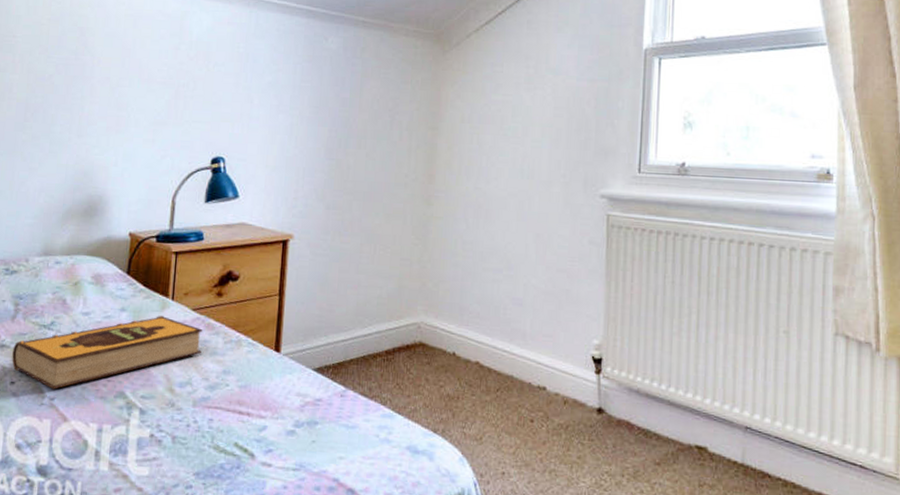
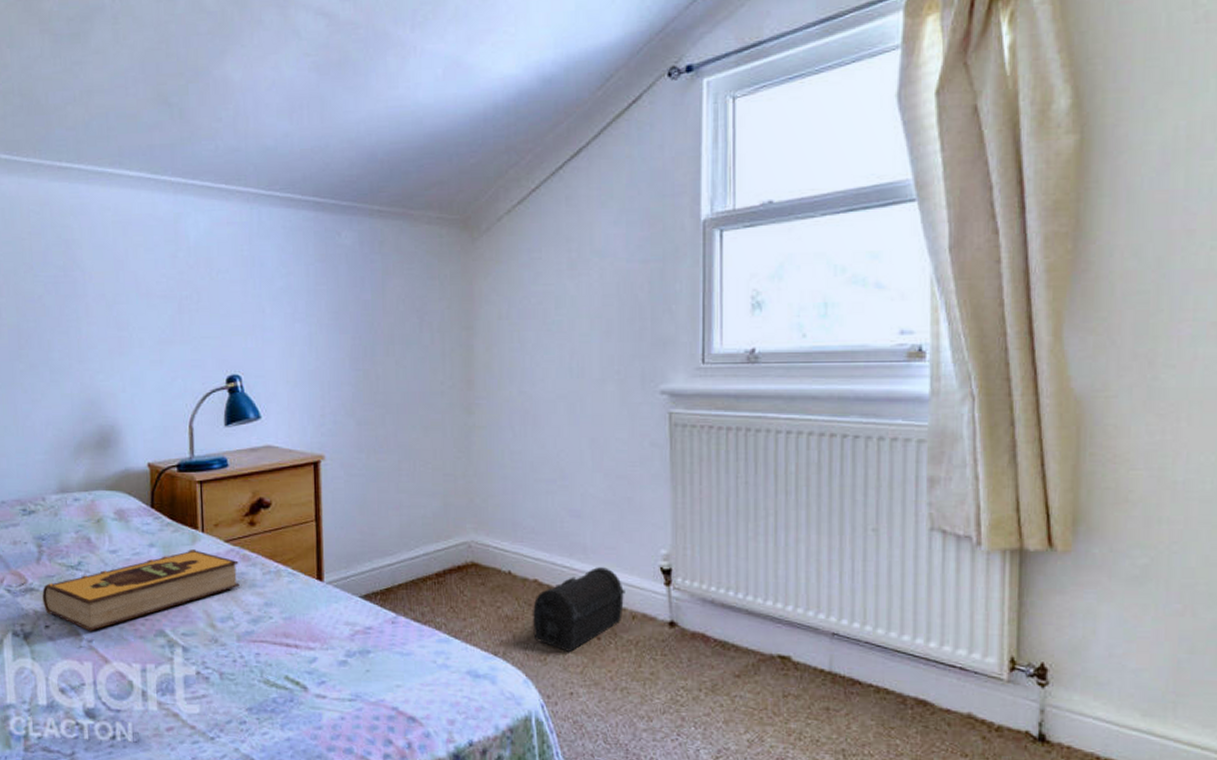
treasure chest: none [472,353,559,433] -> present [533,567,625,652]

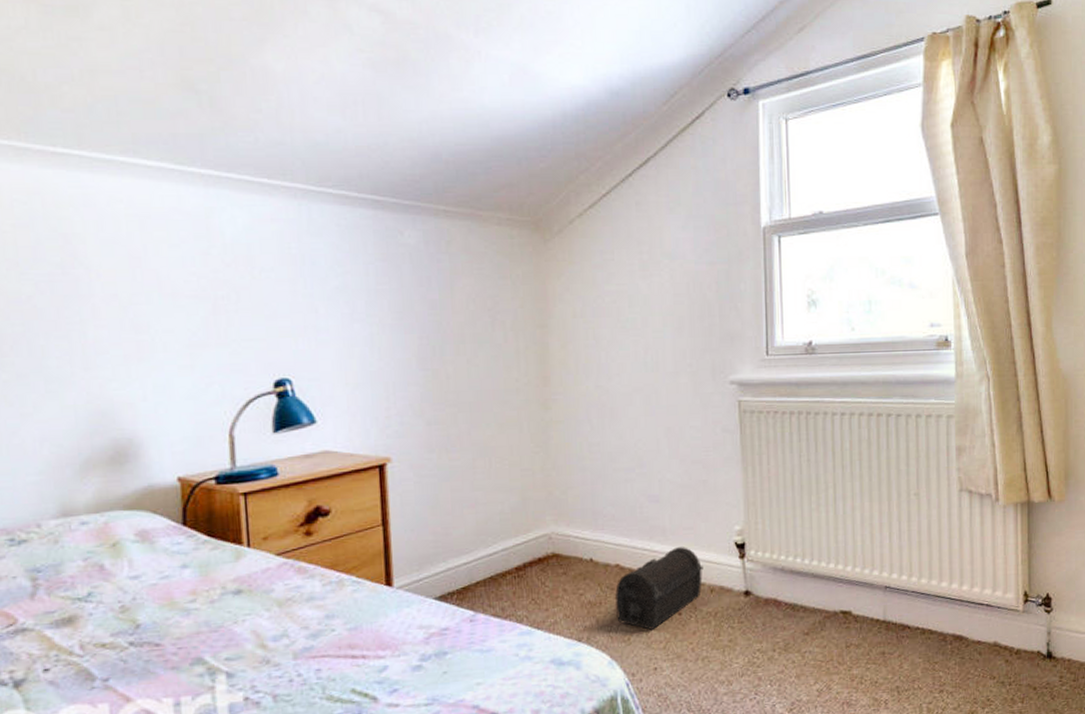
hardback book: present [42,548,240,631] -> none [38,565,295,669]

